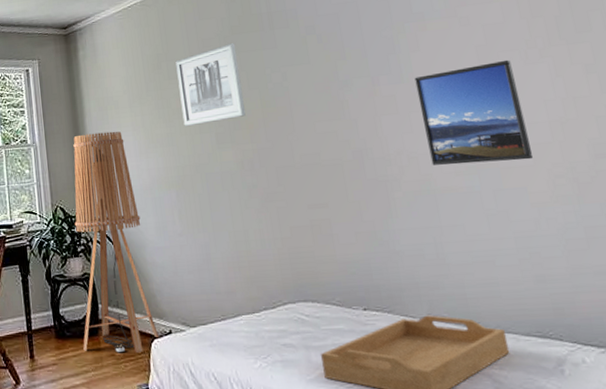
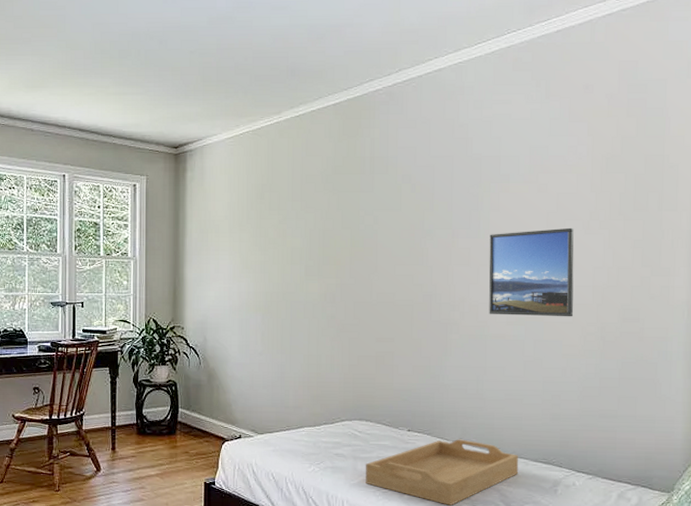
floor lamp: present [73,131,159,352] -> none [161,253,230,452]
wall art: present [175,43,246,126] -> none [277,183,336,256]

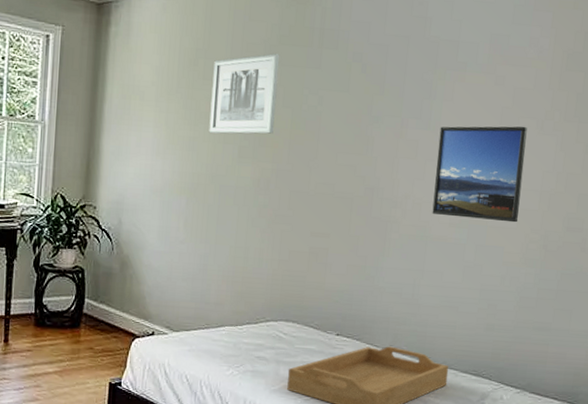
wall art: none [277,183,336,256] -> present [209,53,280,134]

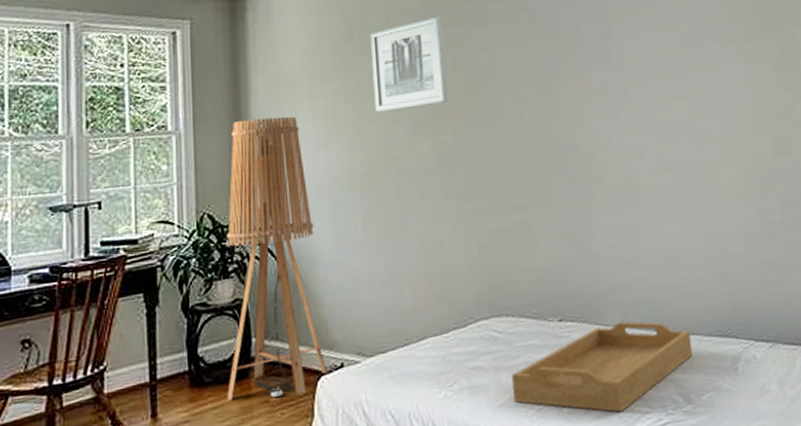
floor lamp: none [62,121,145,349] -> present [226,116,328,400]
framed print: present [432,126,527,223] -> none [624,52,725,161]

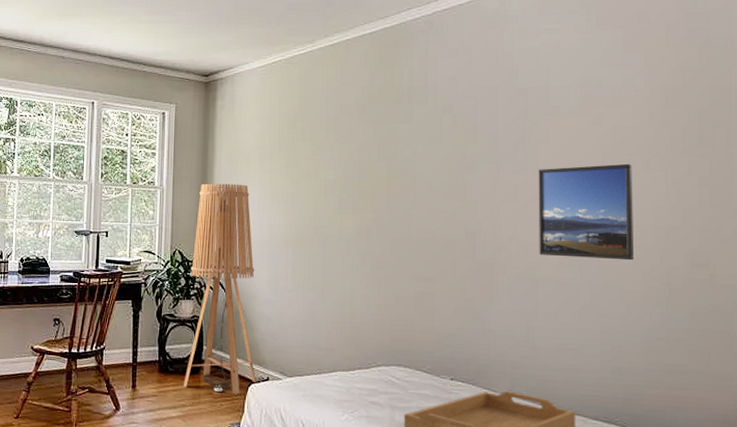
wall art: present [370,16,448,112] -> none [310,113,372,188]
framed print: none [624,52,725,161] -> present [538,163,635,261]

